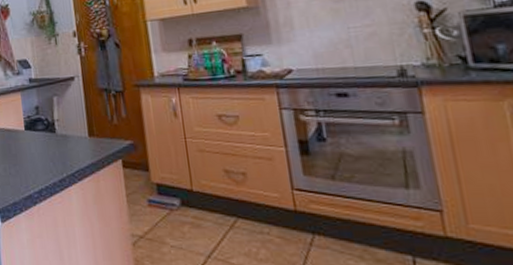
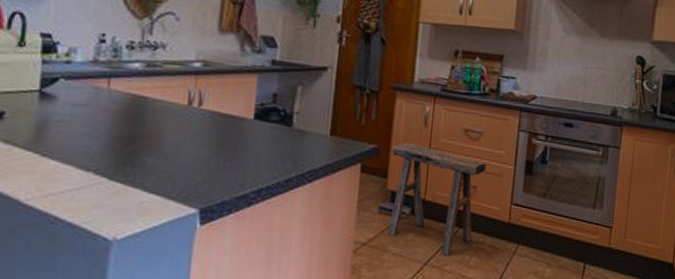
stool: none [148,134,255,248] -> present [387,142,487,255]

